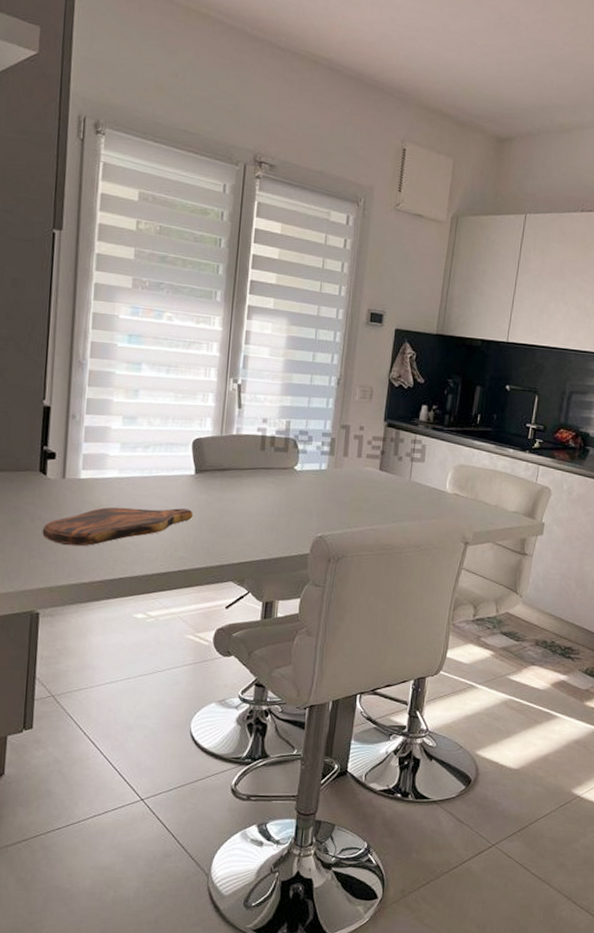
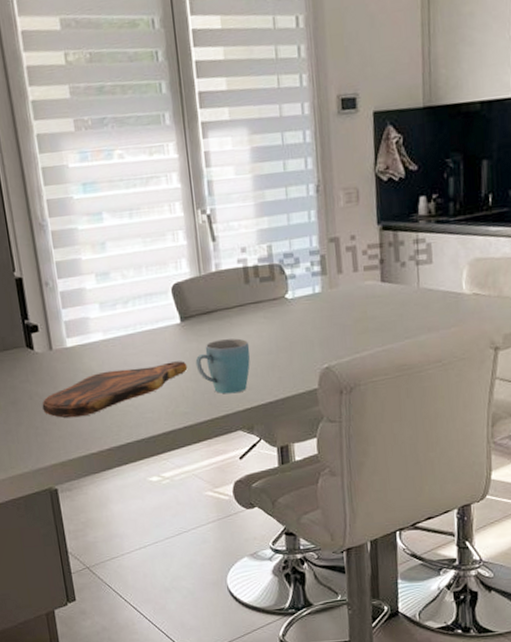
mug: none [201,496,255,547] -> present [195,338,250,394]

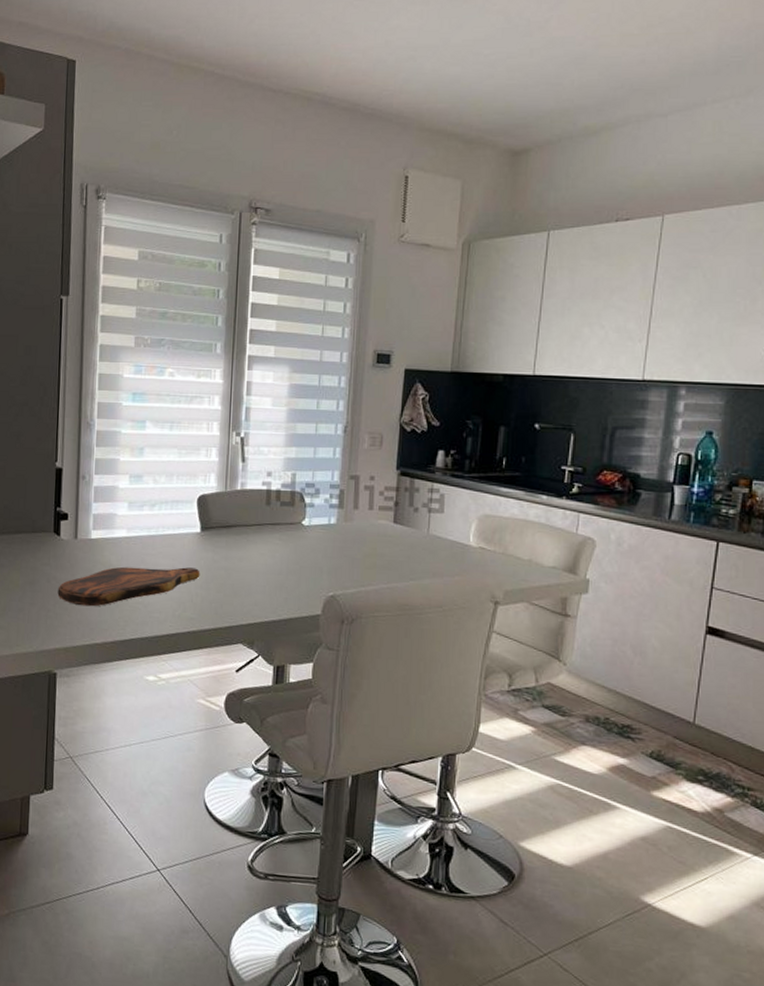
mug: present [195,338,250,394] -> none [208,554,262,607]

